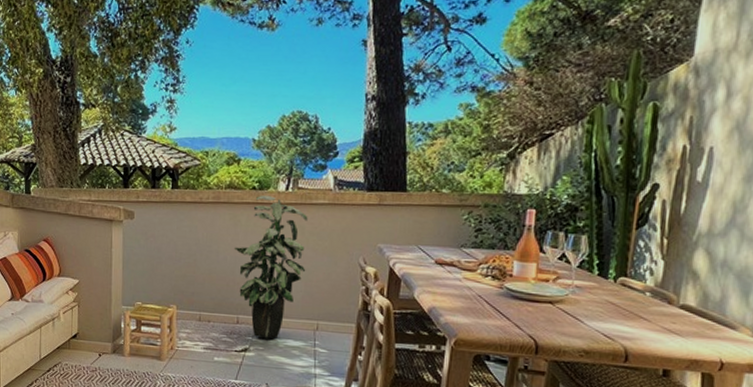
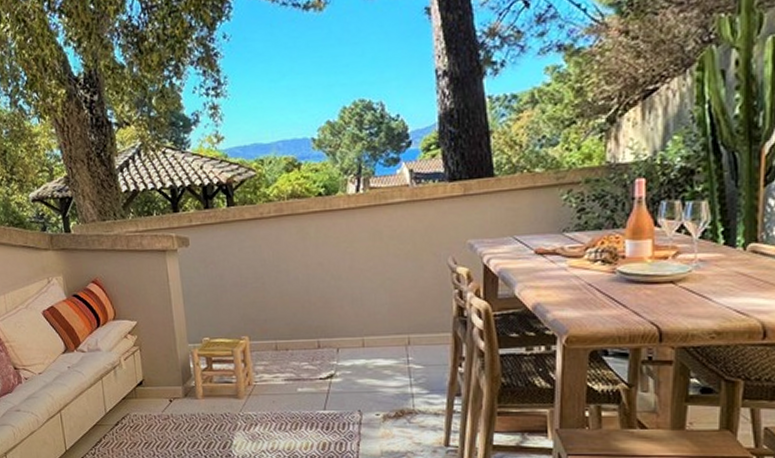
indoor plant: present [233,194,308,339] -> none [305,200,389,361]

